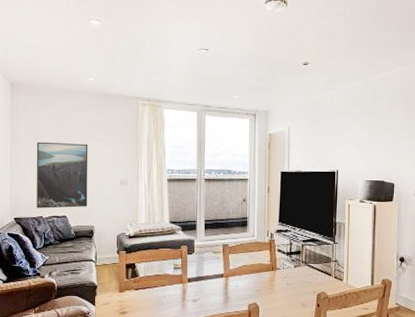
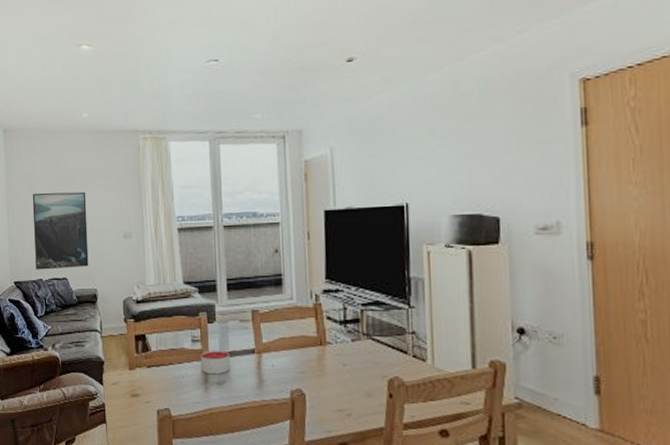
candle: none [181,275,204,294] -> present [201,350,230,375]

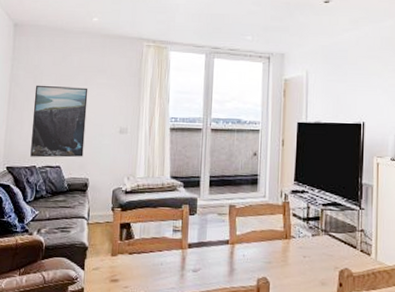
candle: present [201,350,230,375] -> none [180,239,206,263]

